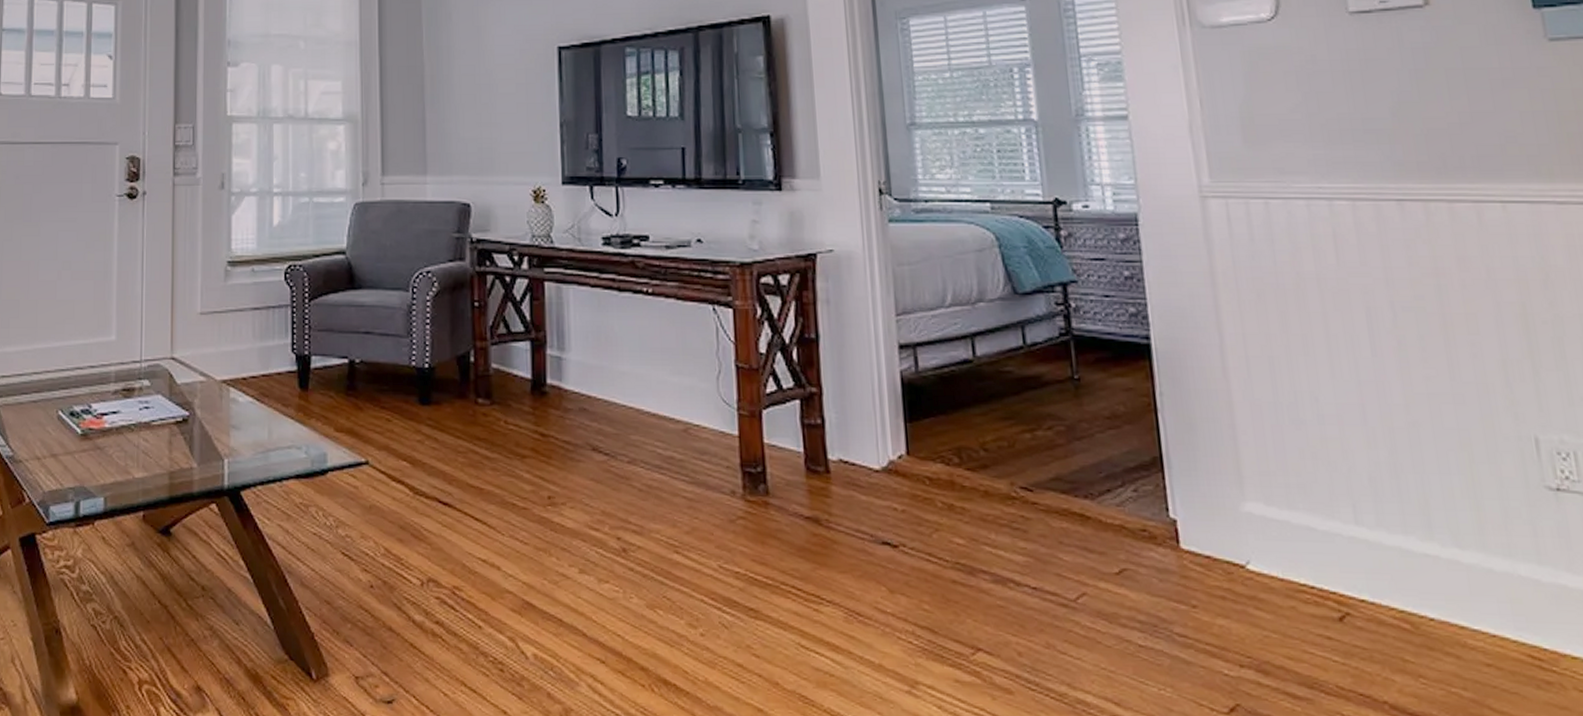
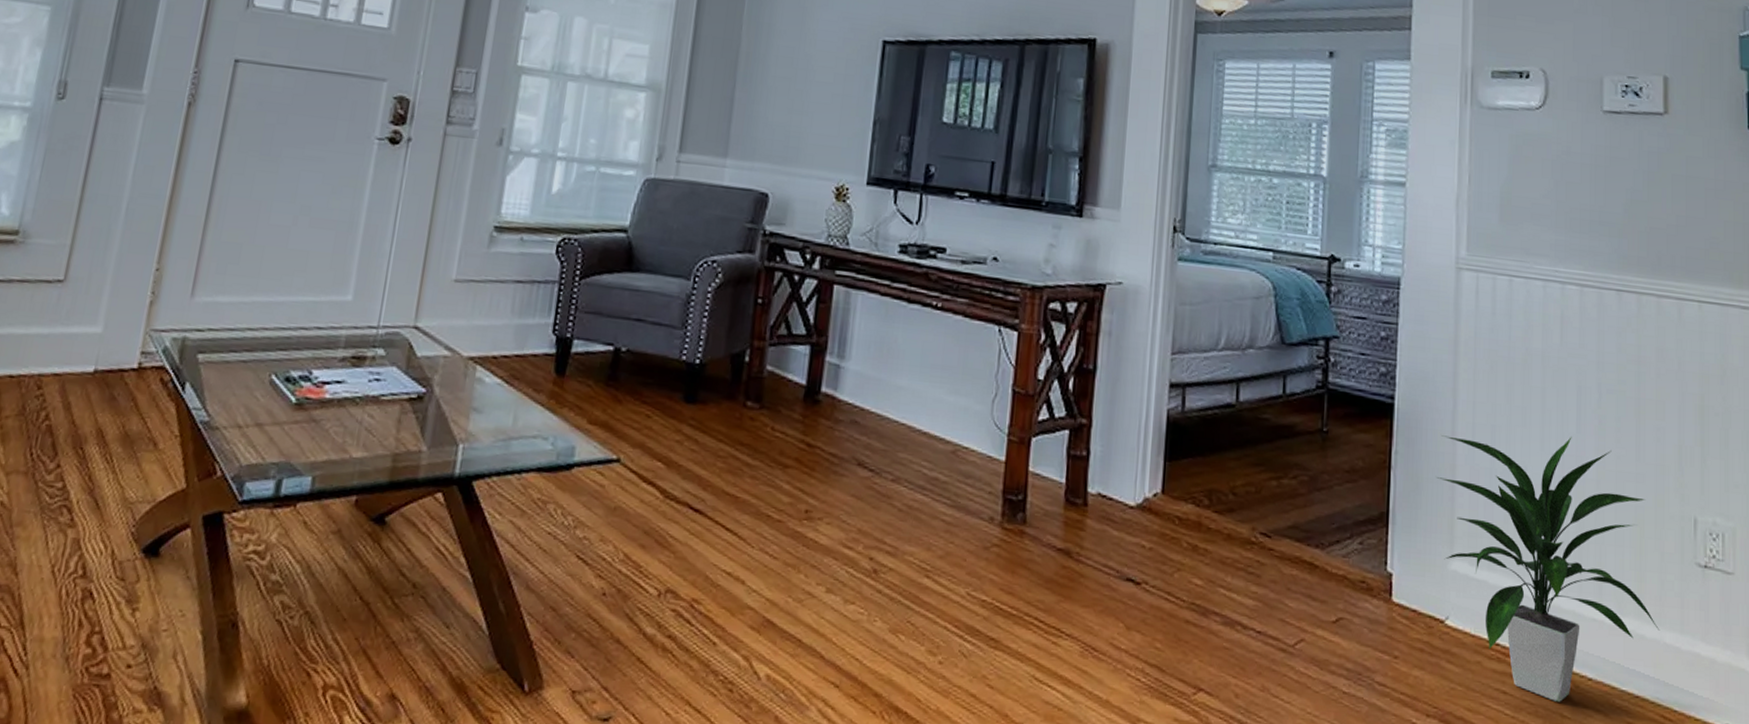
indoor plant: none [1211,361,1512,645] -> present [1436,435,1660,702]

